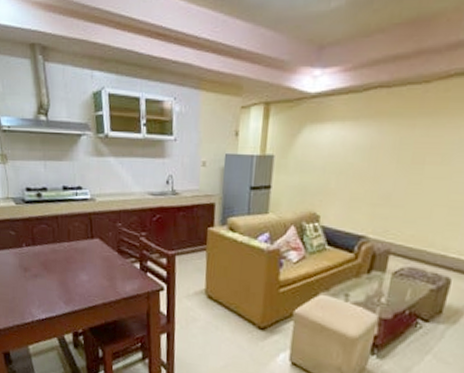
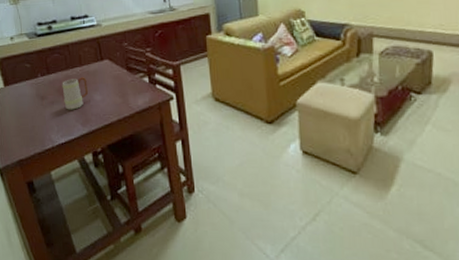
mug: none [47,253,75,287] -> present [62,77,89,110]

